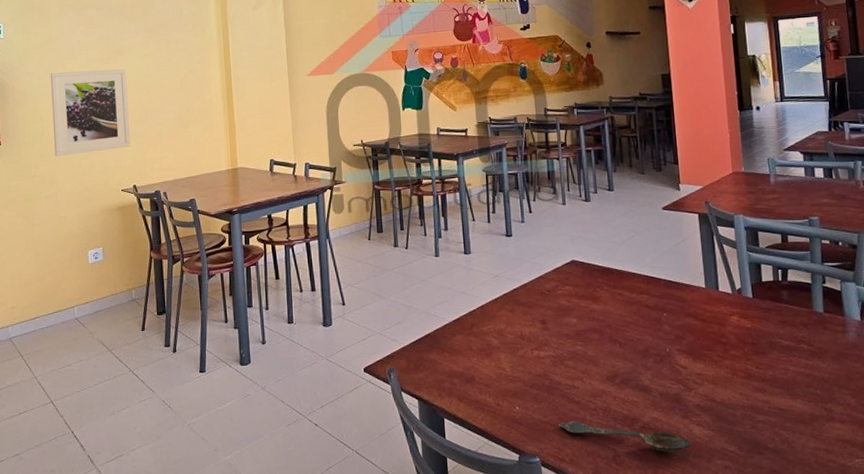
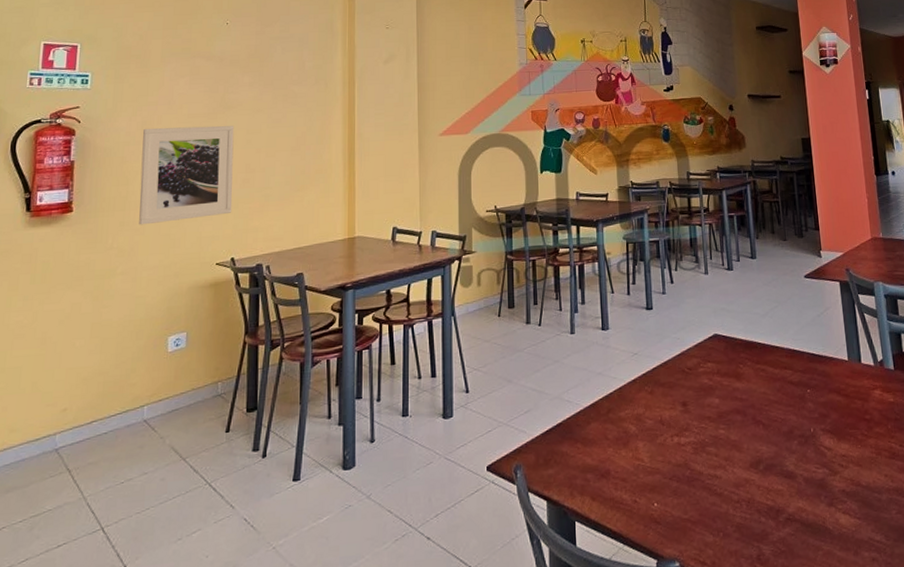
spoon: present [558,421,691,452] -> none [699,516,837,547]

